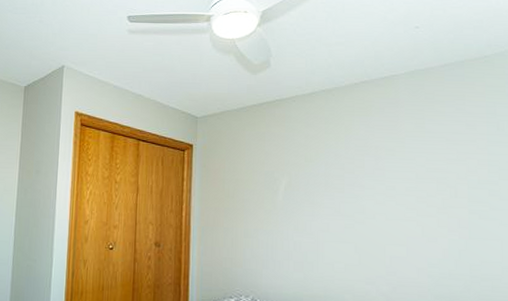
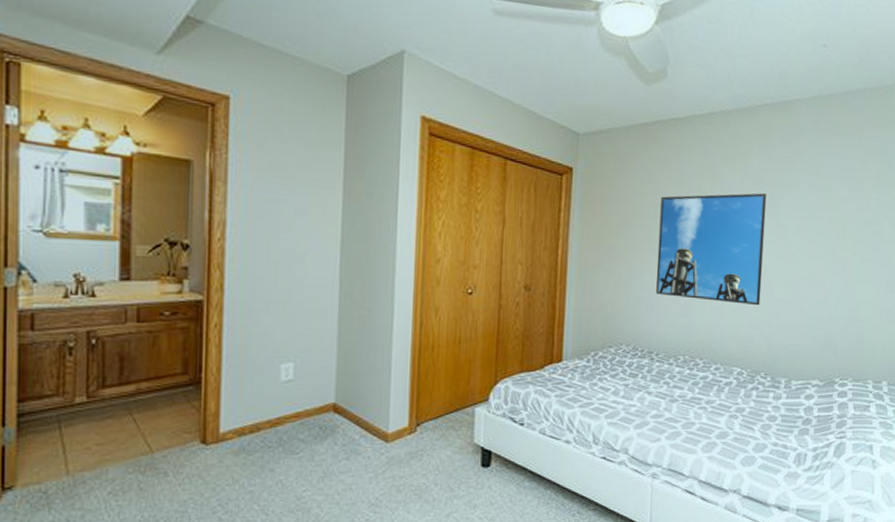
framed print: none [270,159,374,263] -> present [656,193,767,306]

